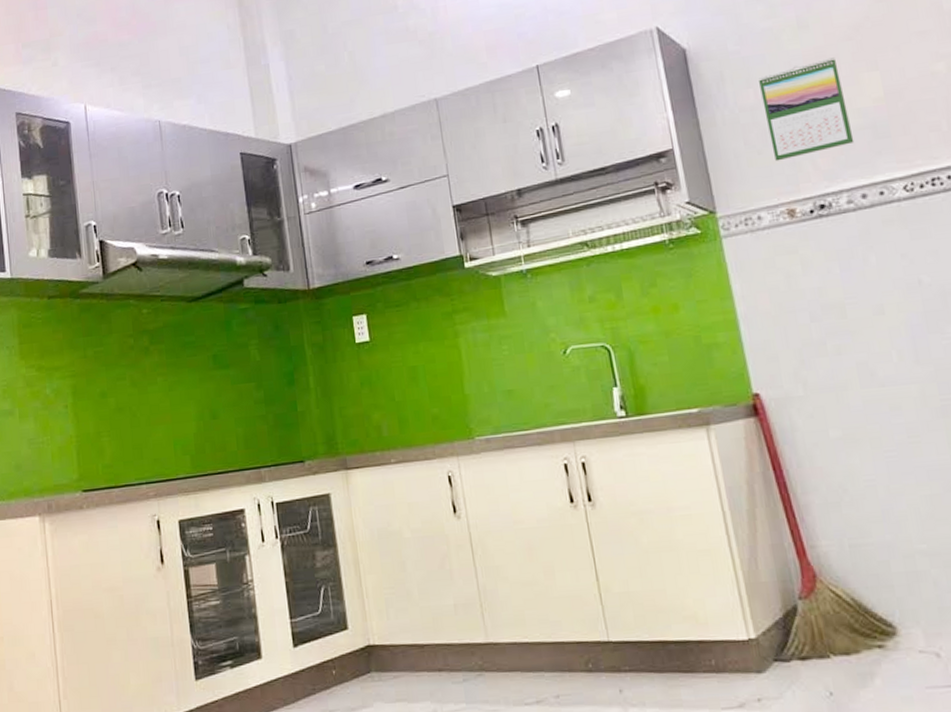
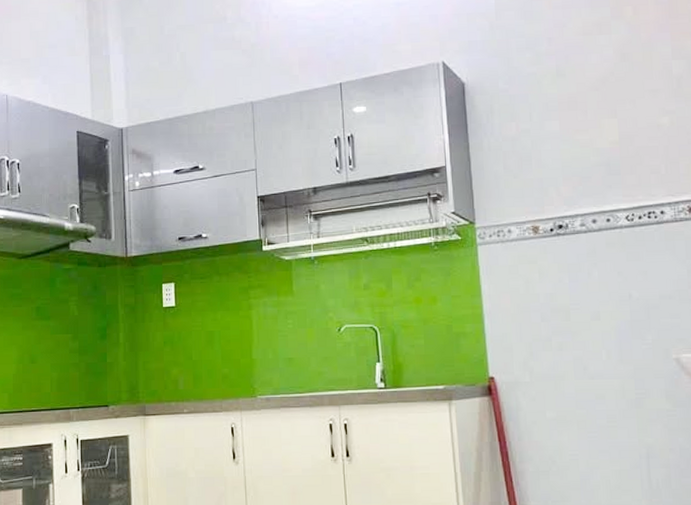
calendar: present [759,57,855,162] -> none [521,103,592,185]

